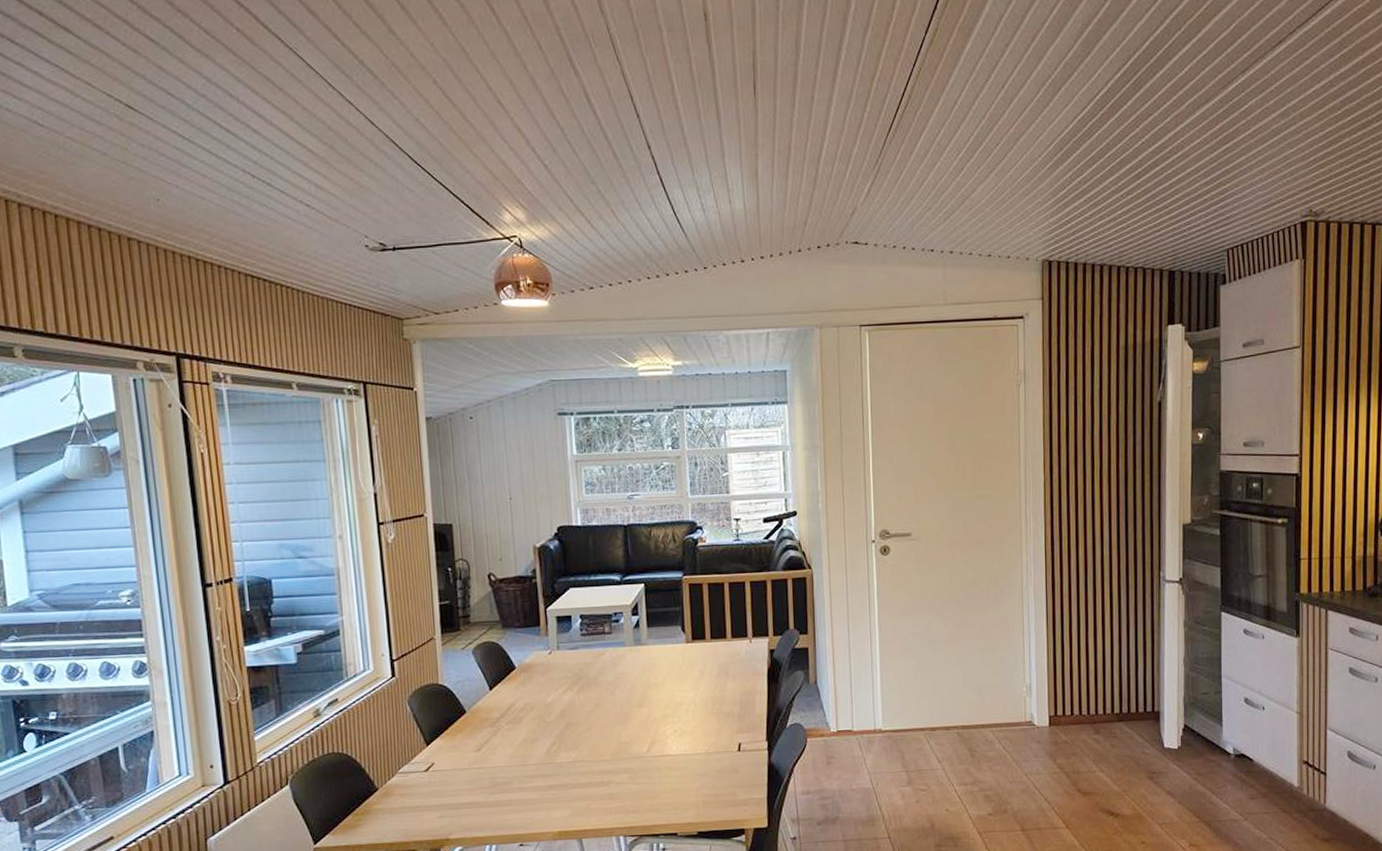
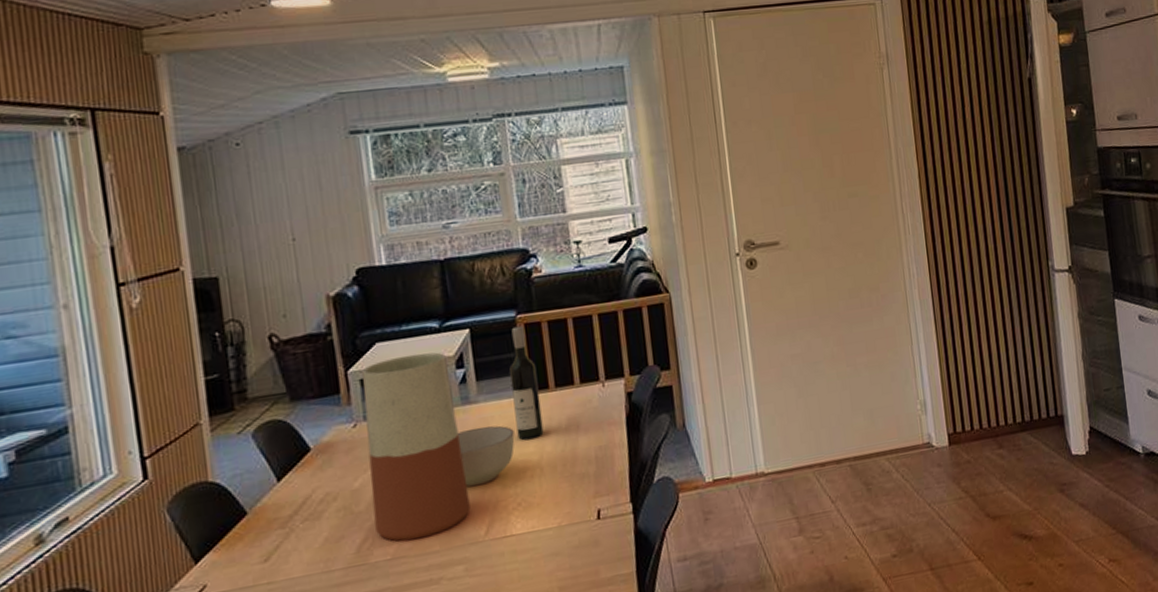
vase: none [558,600,637,749] -> present [362,352,471,542]
bowl: none [629,664,675,712] -> present [457,425,515,487]
bottle: none [675,585,699,679] -> present [509,326,544,440]

